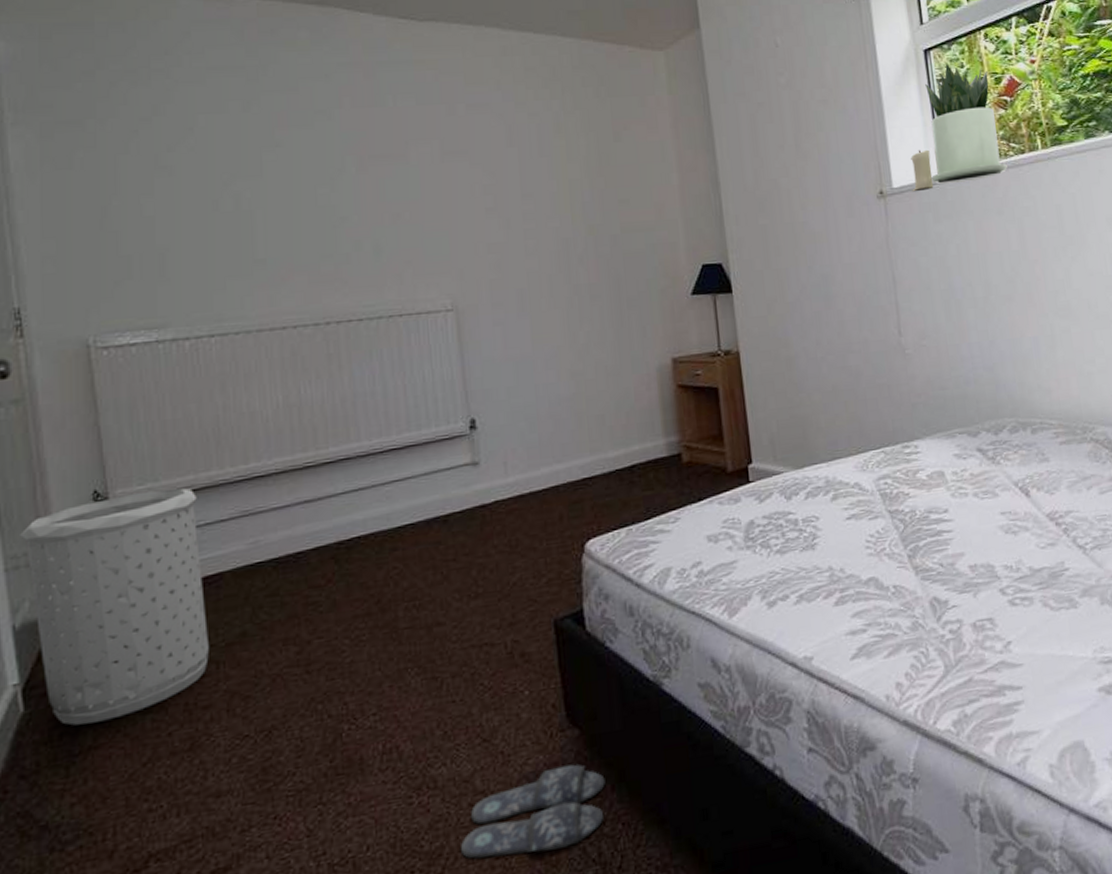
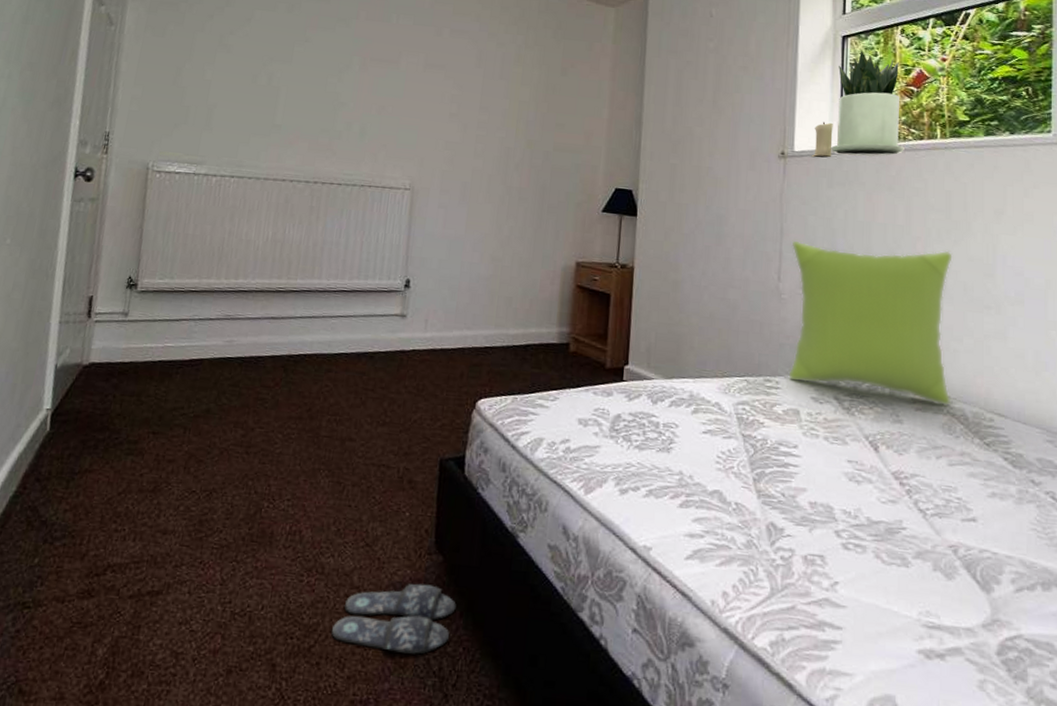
laundry basket: present [20,488,209,726] -> none [66,284,197,453]
pillow: none [907,269,1093,441] -> present [788,240,953,405]

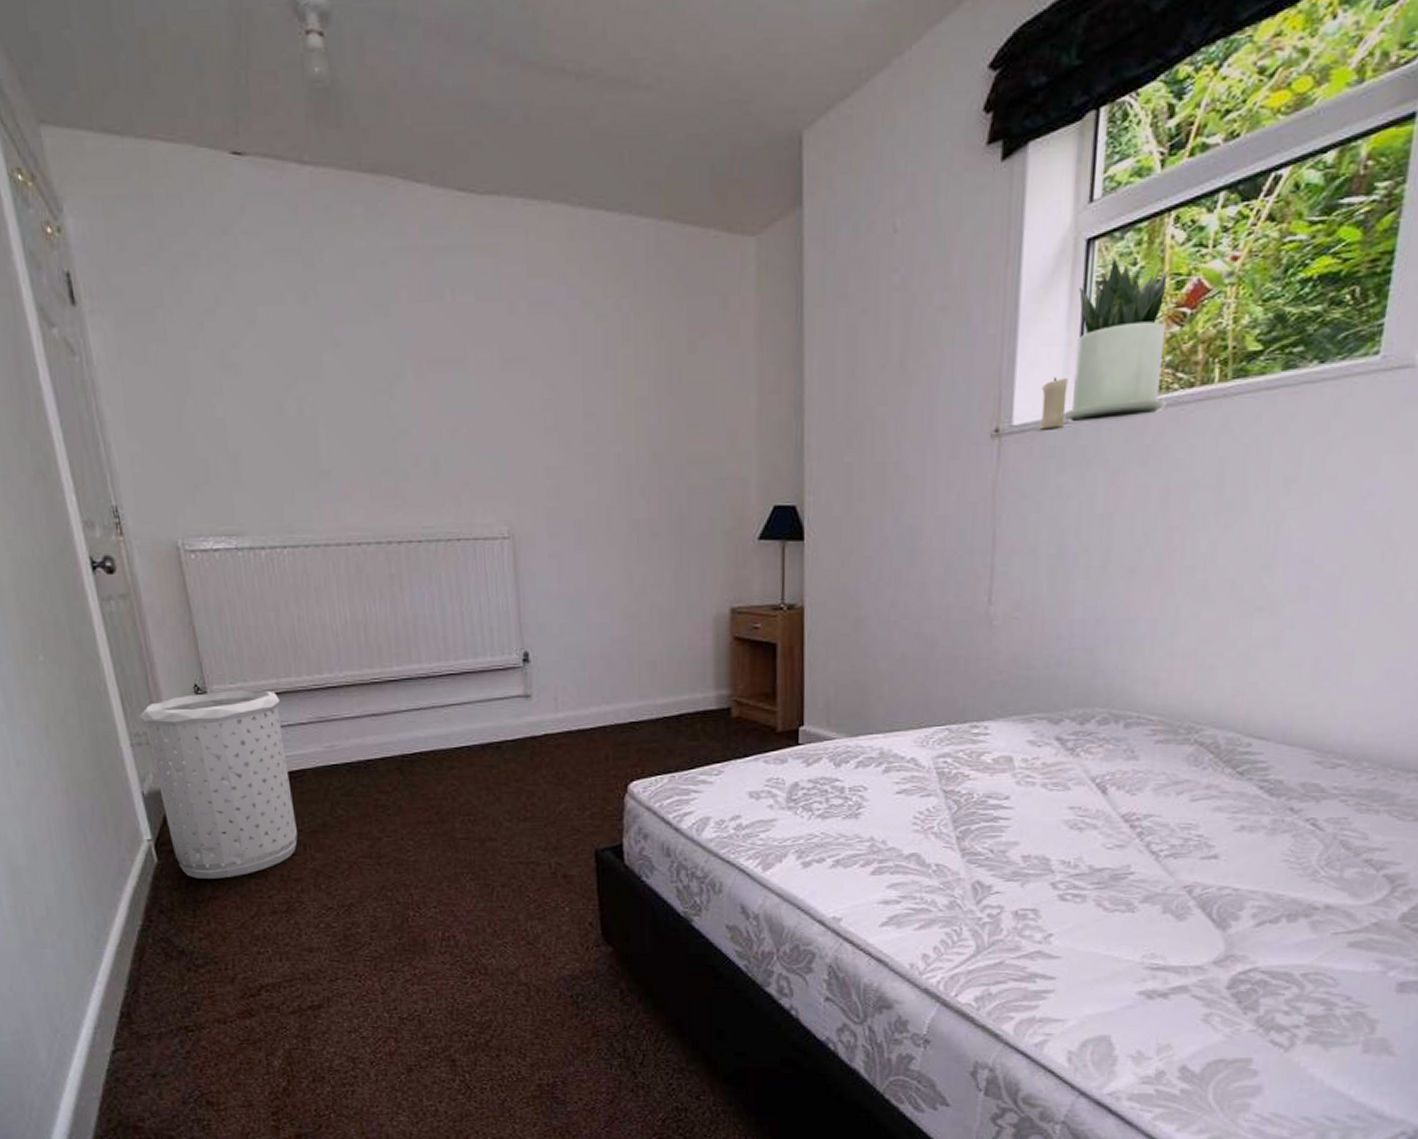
laundry basket: none [66,284,197,453] -> present [139,690,298,879]
slippers: present [332,583,456,654] -> none [507,975,633,1039]
pillow: present [788,240,953,405] -> none [1000,540,1220,734]

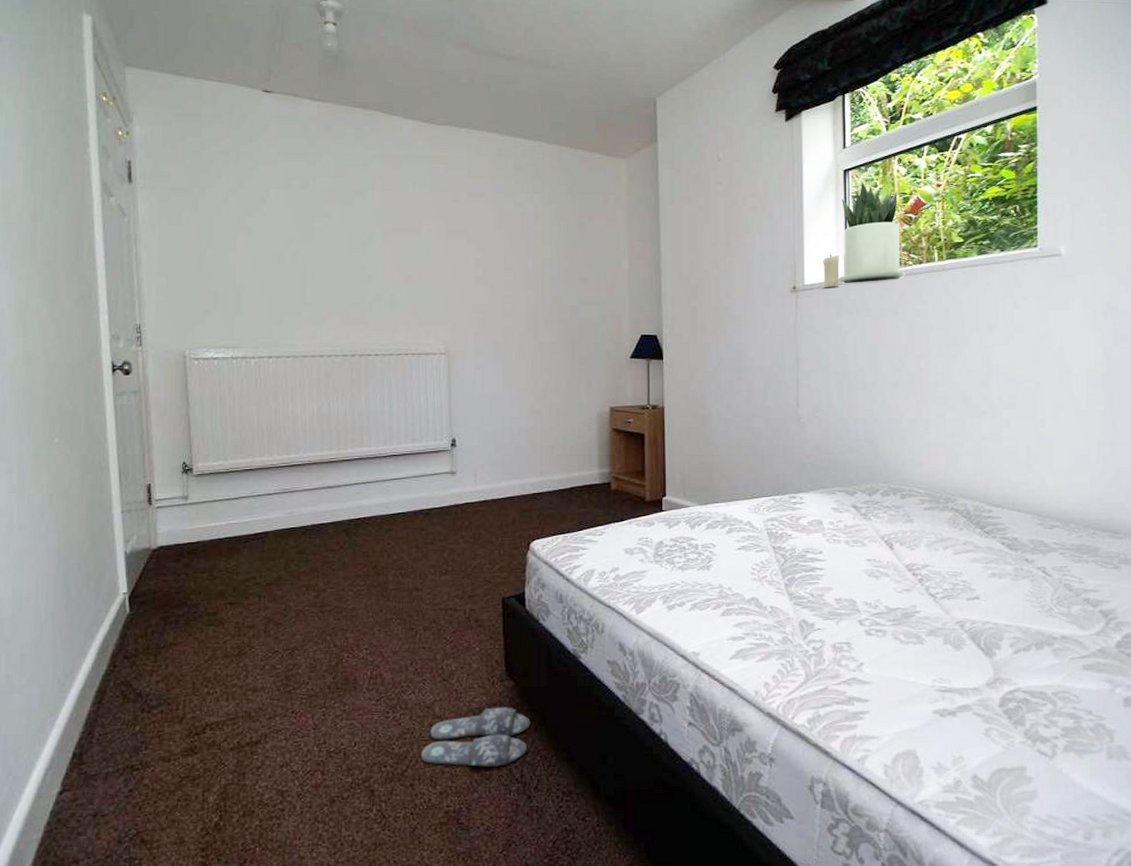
laundry basket: present [139,690,298,879] -> none [133,467,255,627]
slippers: none [507,975,633,1039] -> present [421,707,530,767]

